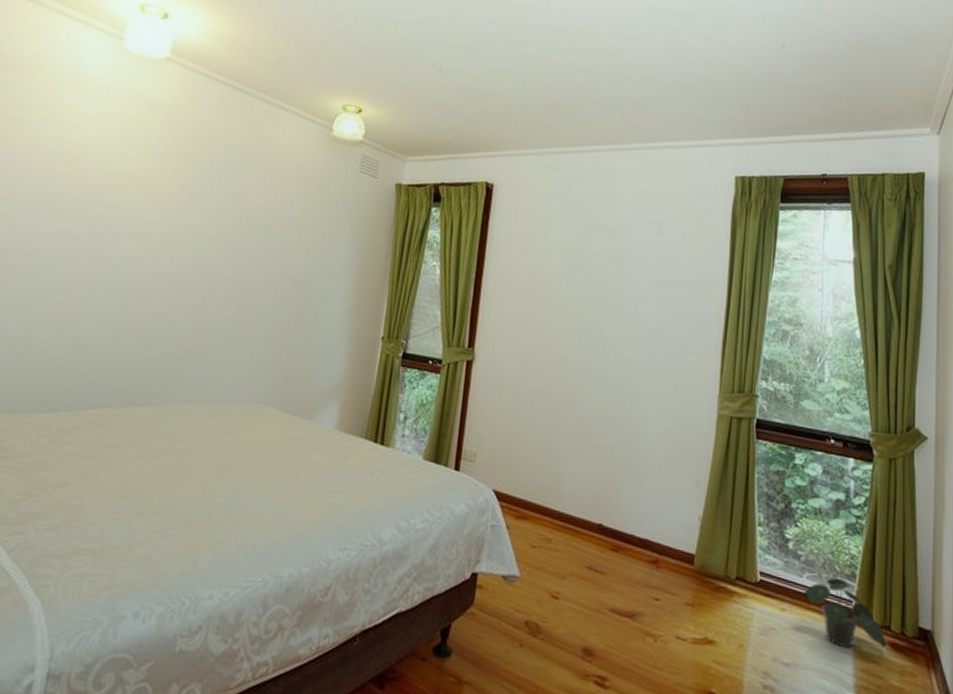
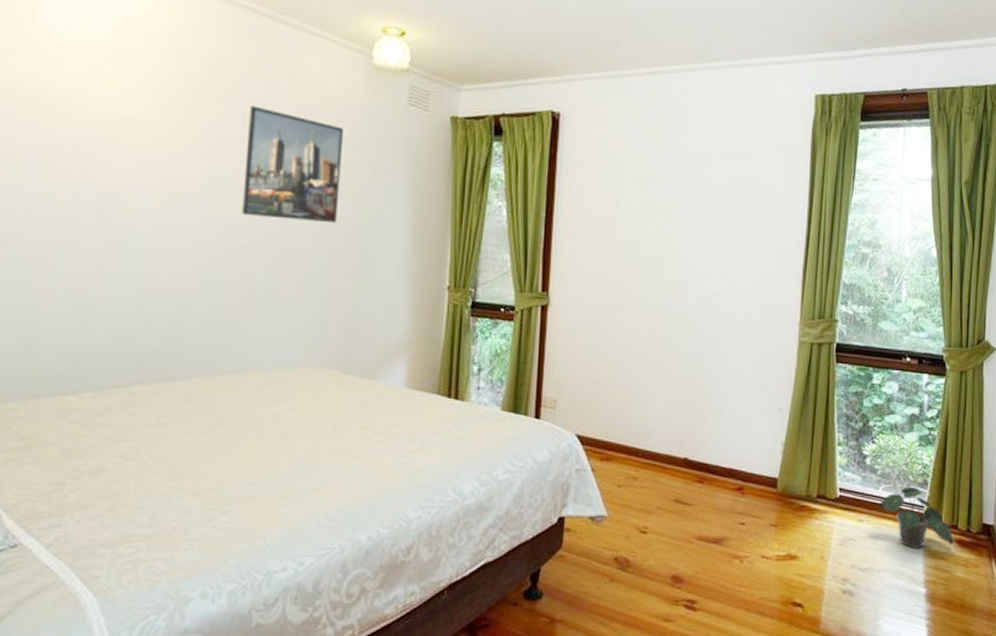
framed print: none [209,167,302,274] -> present [242,105,343,224]

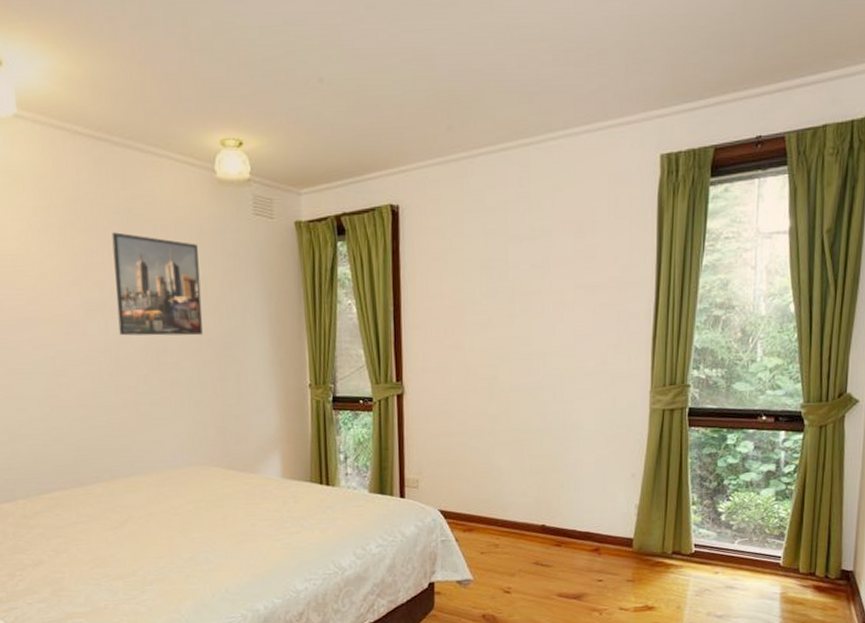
potted plant: present [879,488,954,549] -> none [735,540,811,596]

